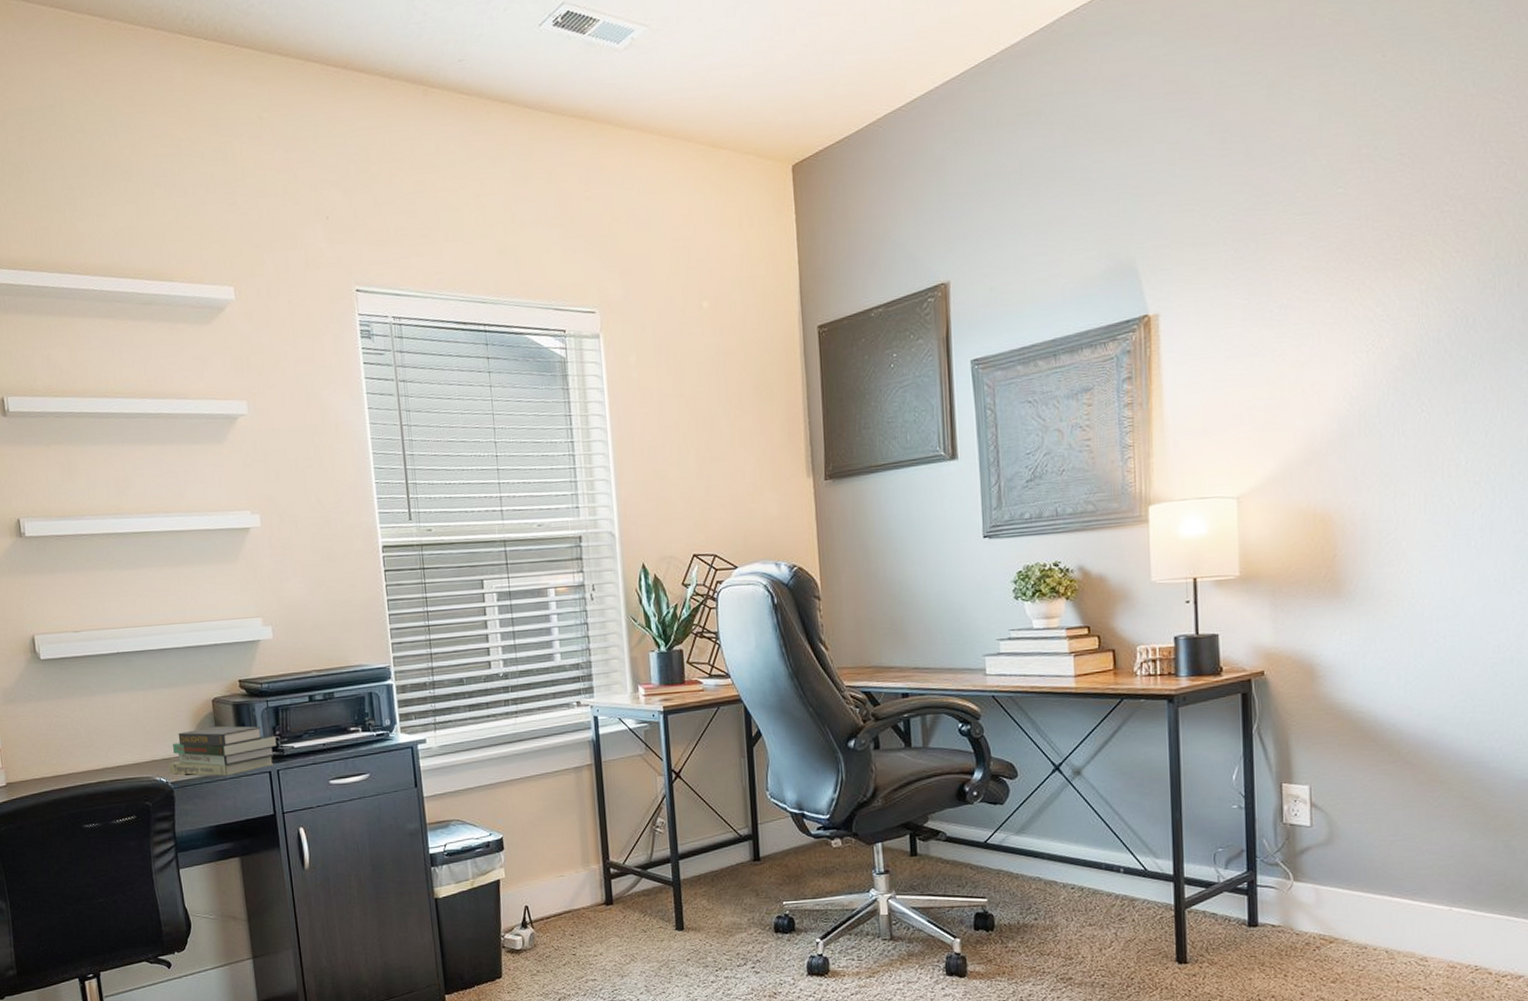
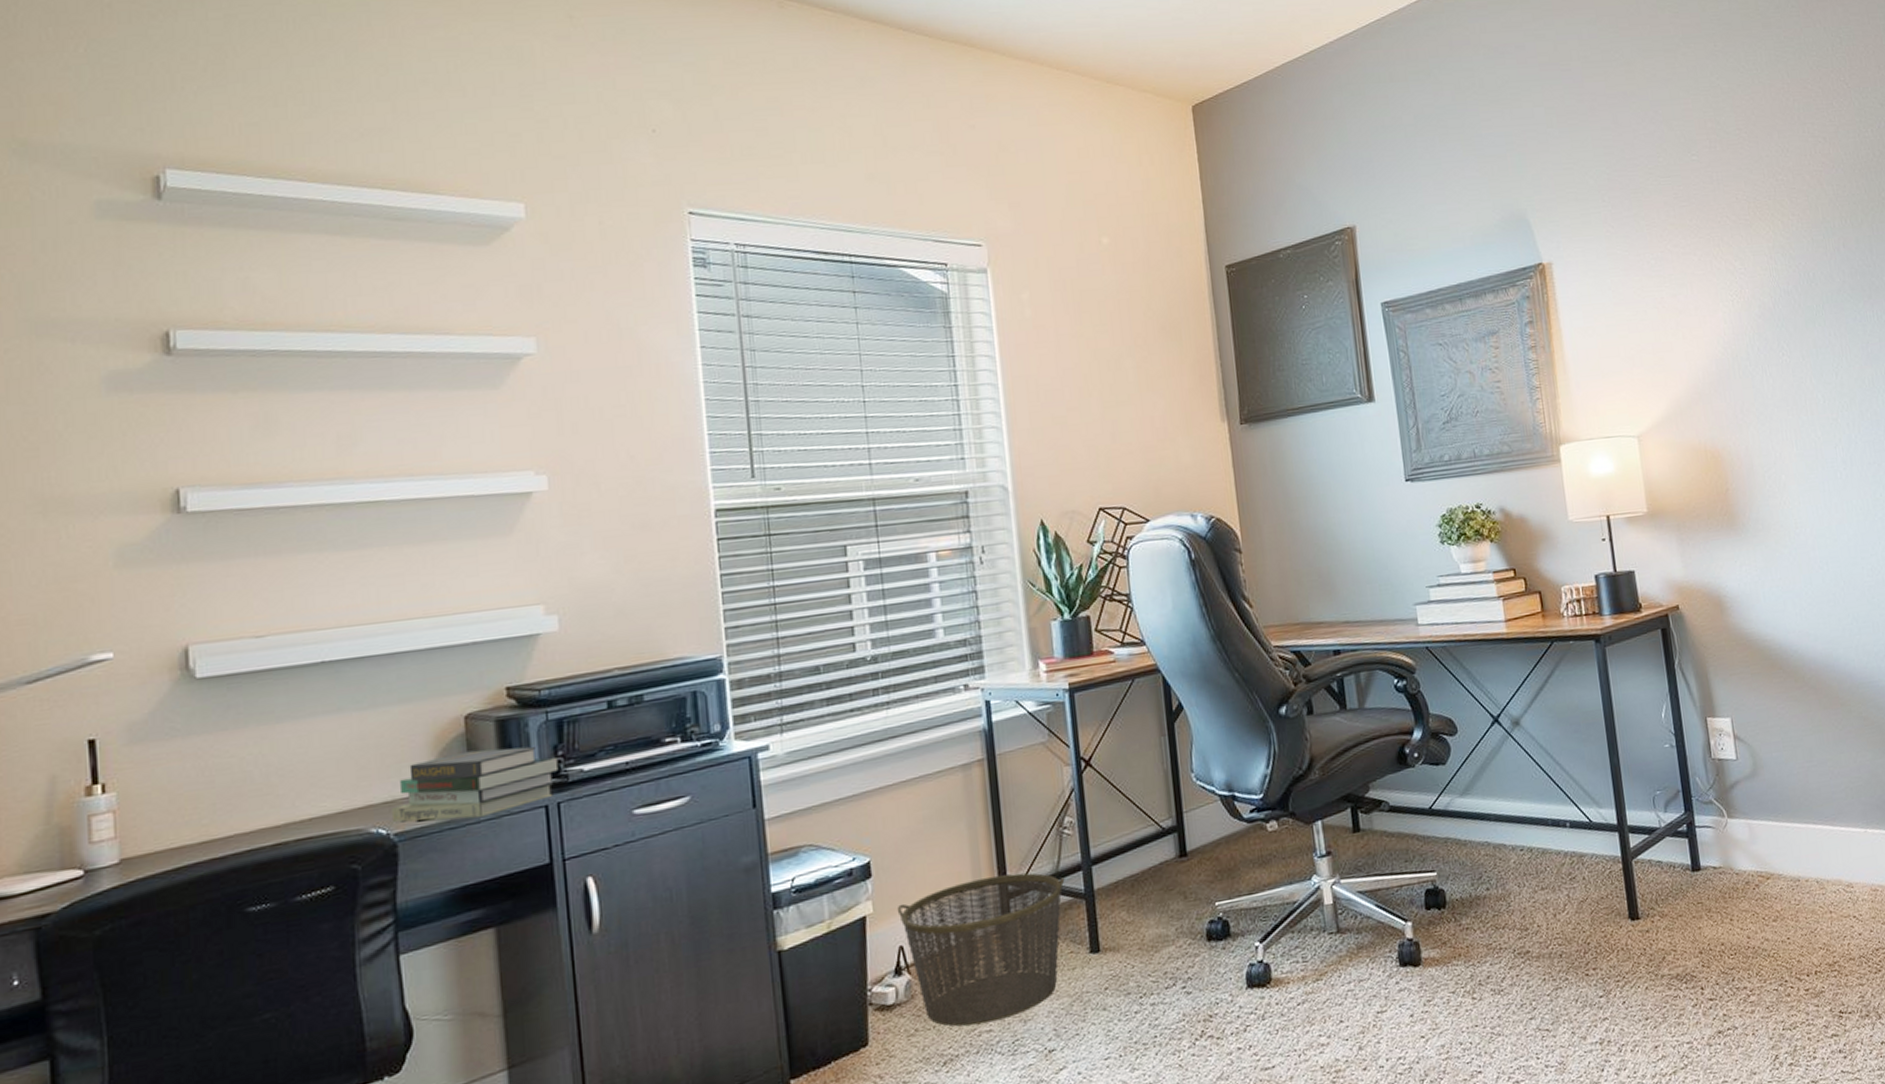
basket: none [523,859,657,974] -> present [897,873,1065,1027]

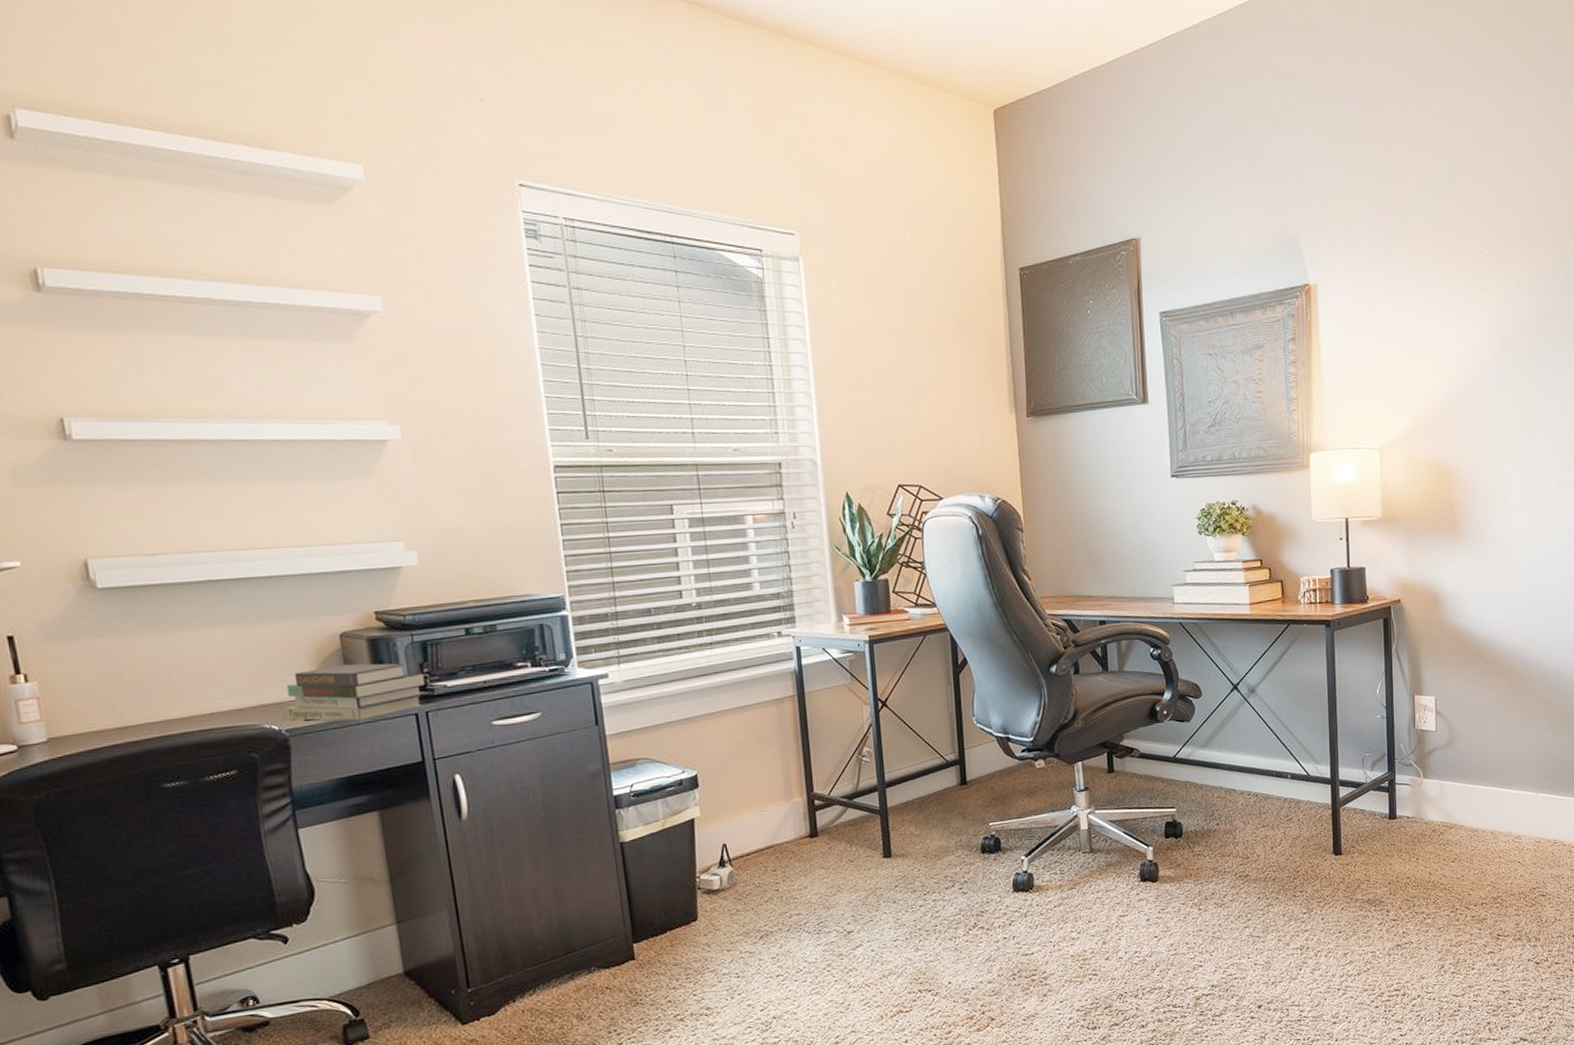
basket: present [897,873,1065,1027] -> none [720,791,863,910]

